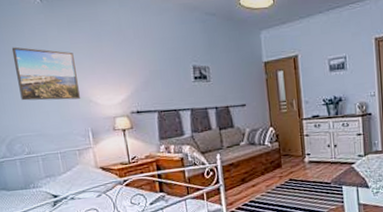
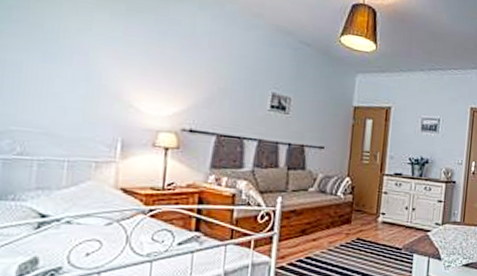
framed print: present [11,47,80,101] -> none [31,19,123,100]

